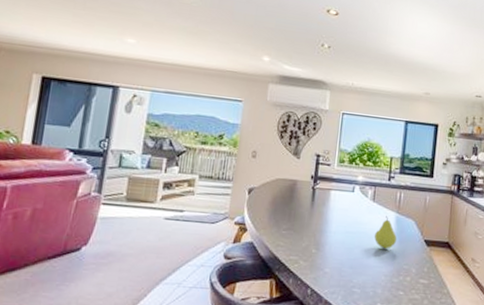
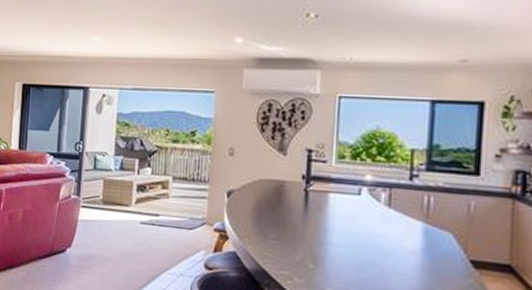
fruit: present [374,215,398,249] -> none [392,225,427,270]

